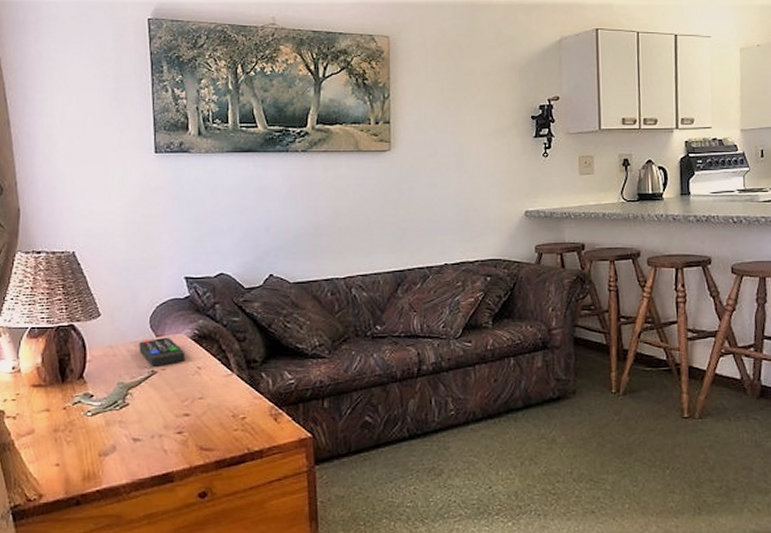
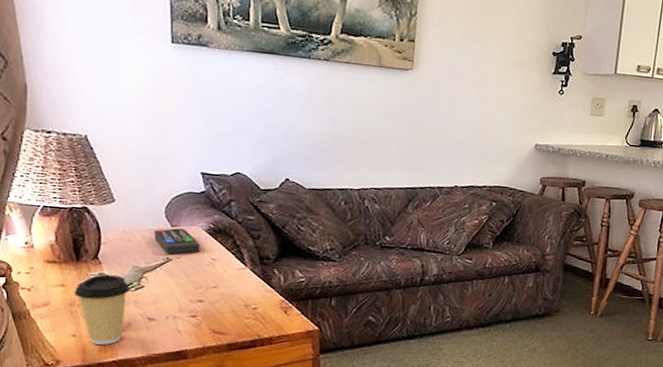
coffee cup: none [59,394,116,473] -> present [74,274,131,345]

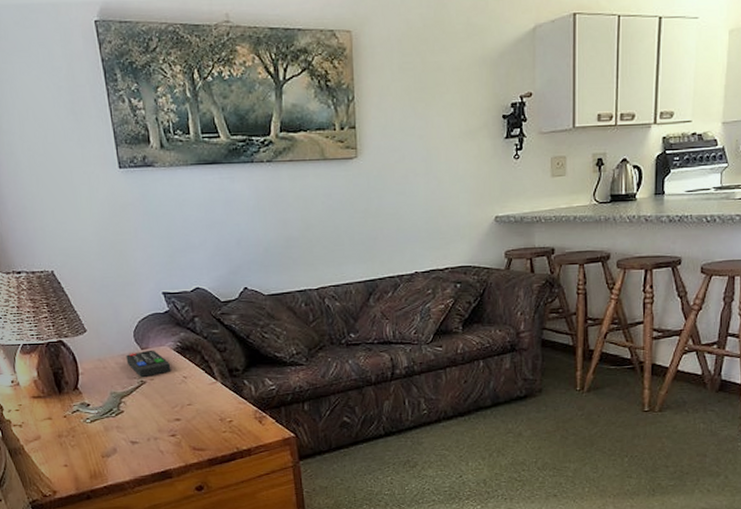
coffee cup: present [74,274,131,345] -> none [61,403,112,472]

